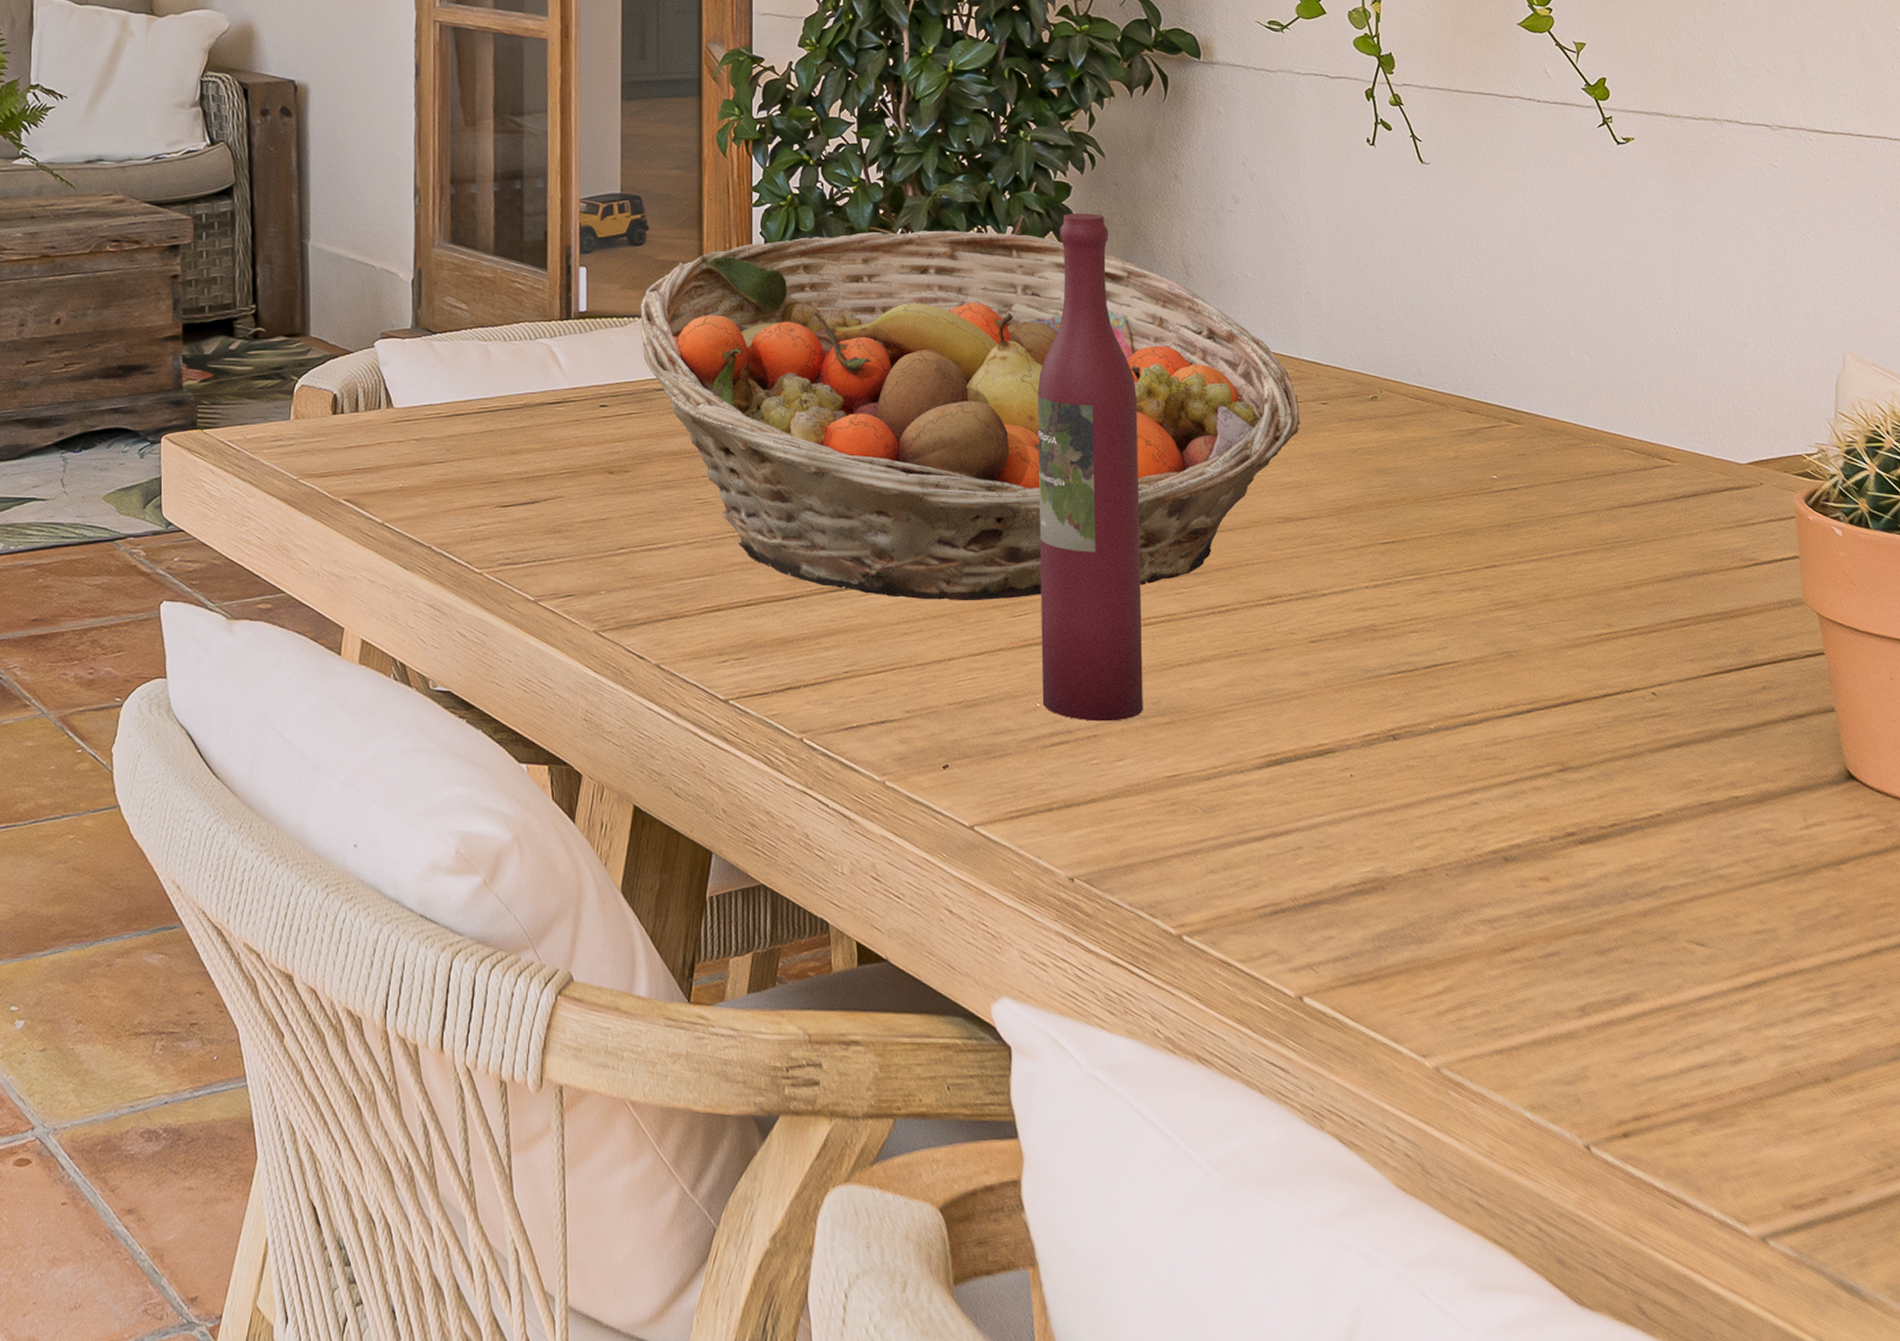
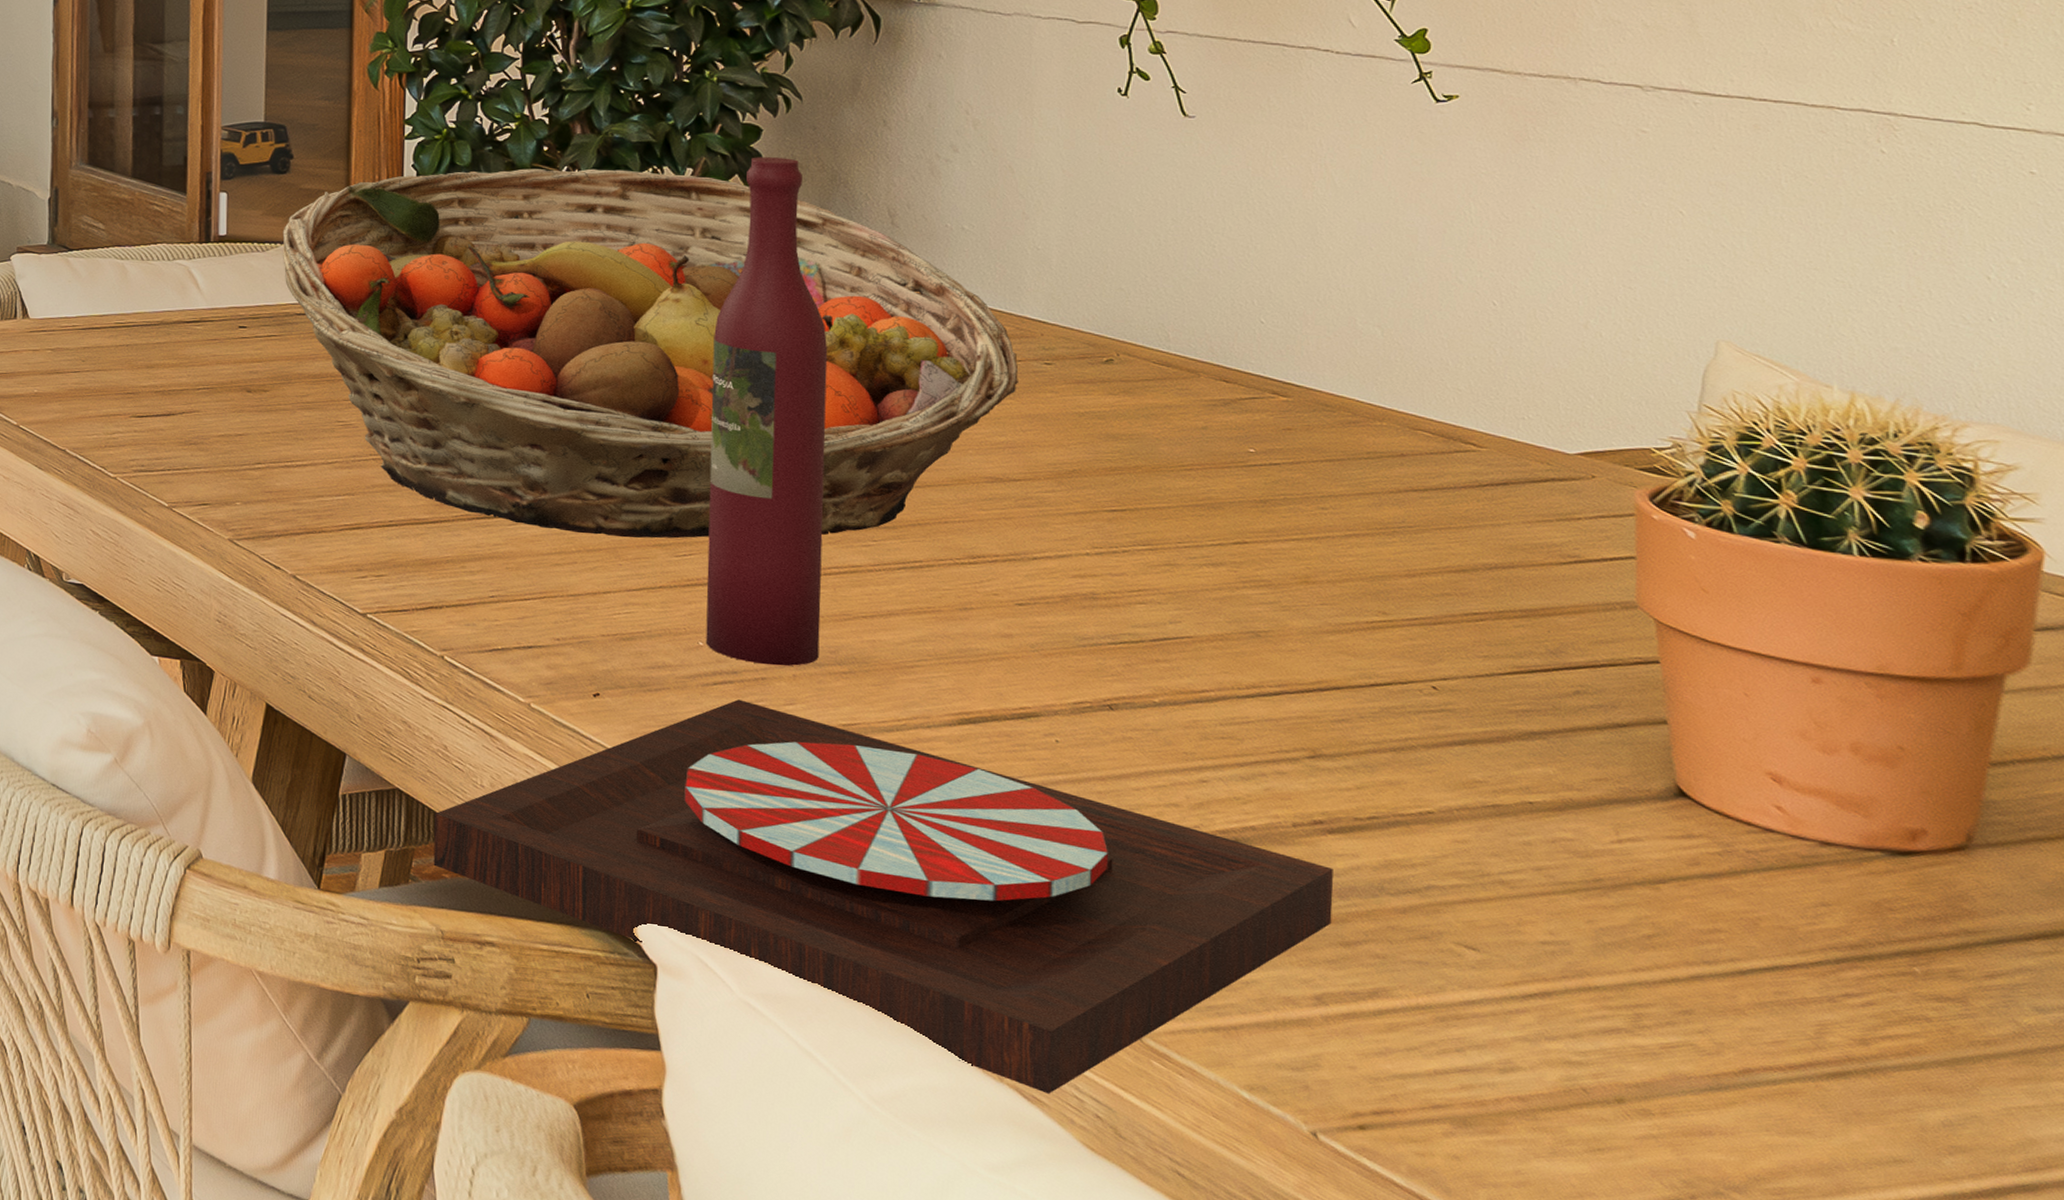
plate: none [799,759,1588,1137] -> present [433,699,1333,1094]

